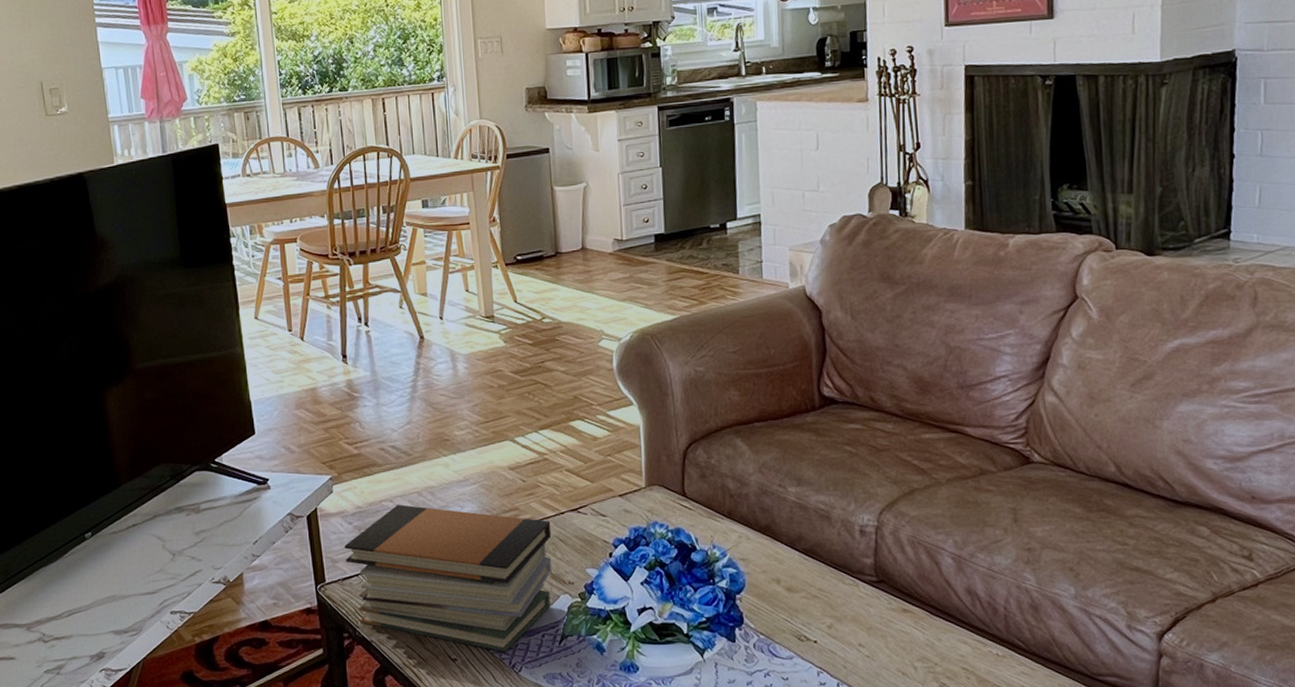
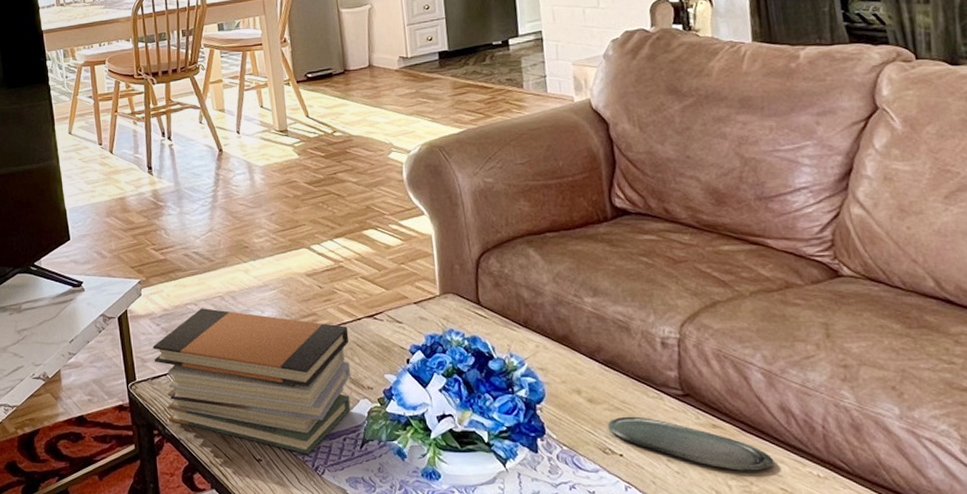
oval tray: none [804,603,958,653] -> present [607,416,774,471]

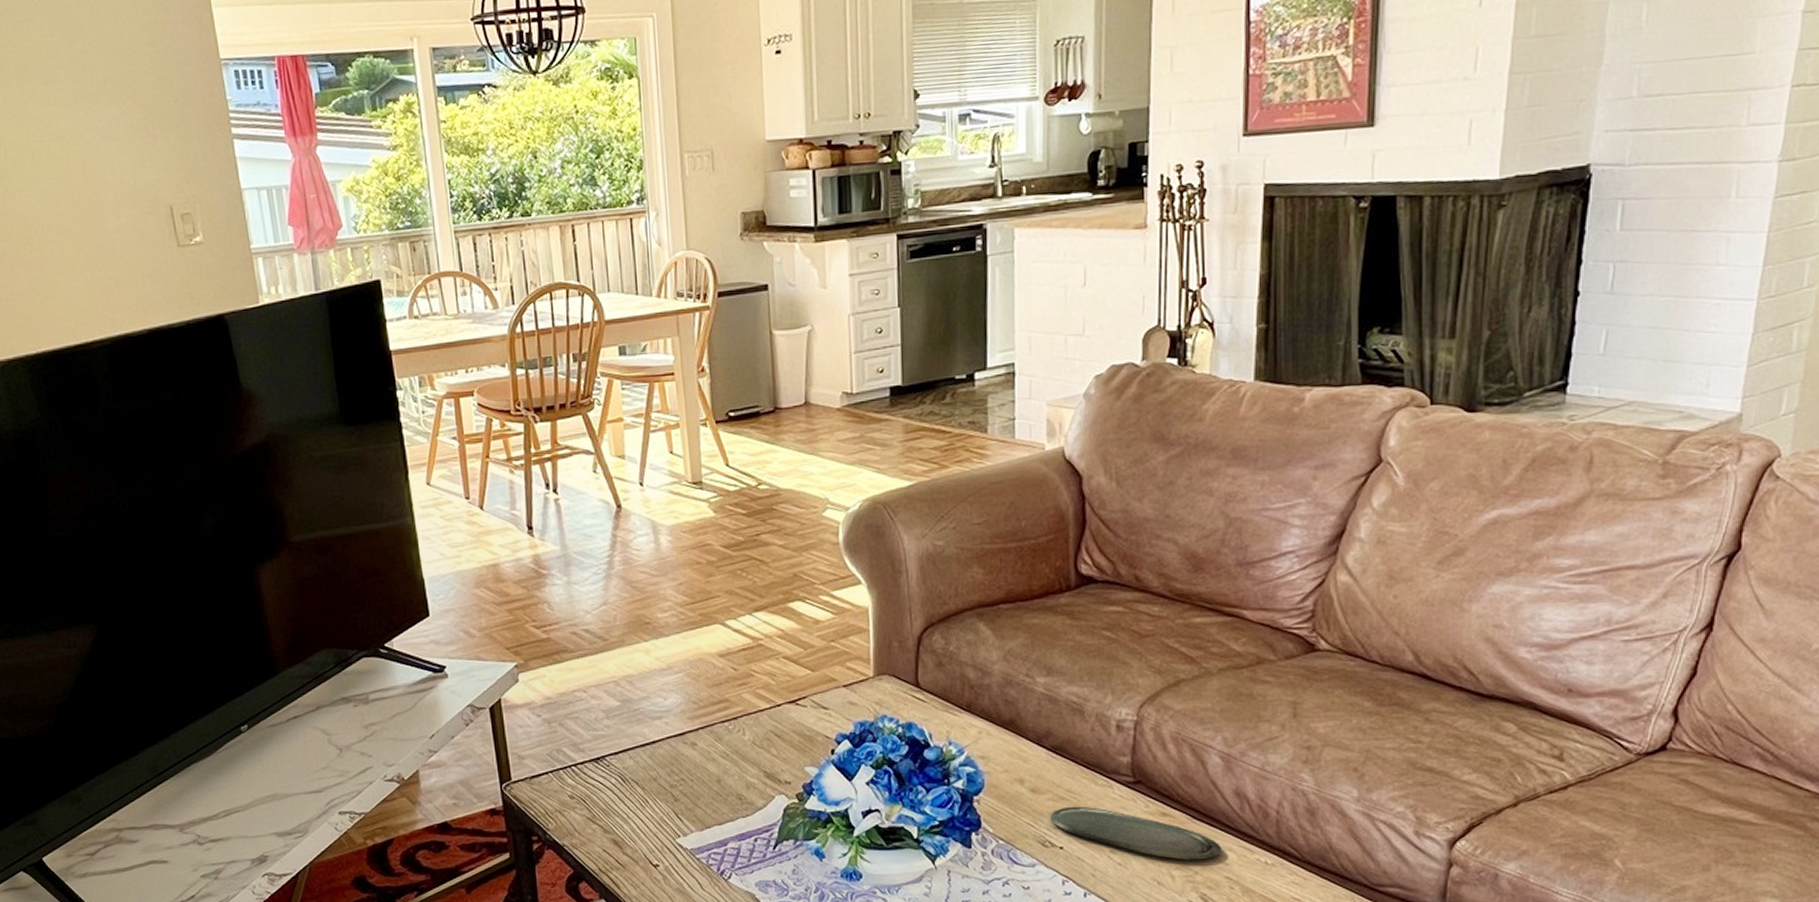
book stack: present [152,308,351,455] -> none [532,695,767,858]

